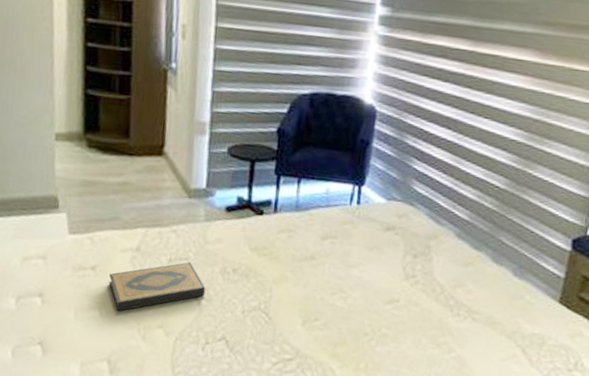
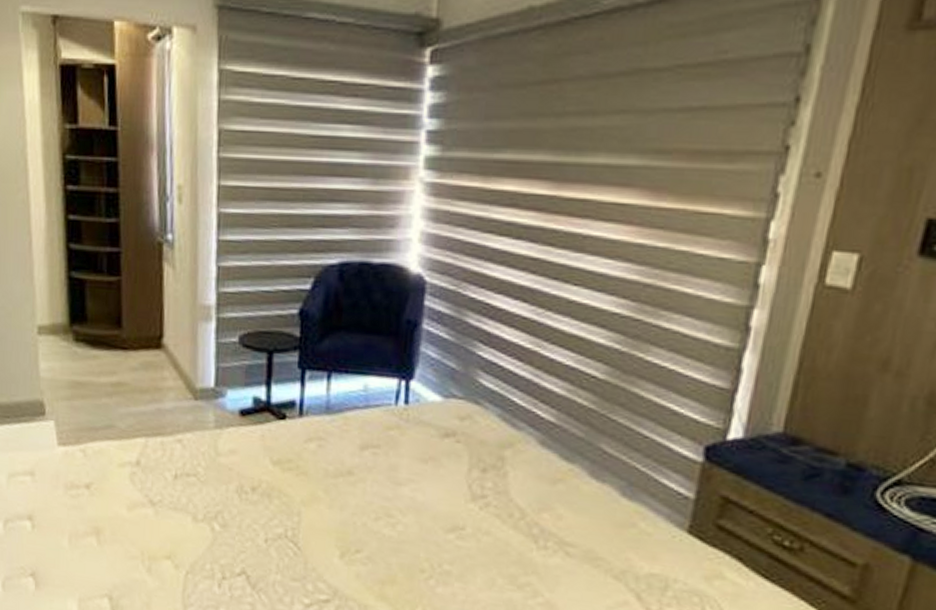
hardback book: present [109,262,206,311] -> none [106,479,219,538]

